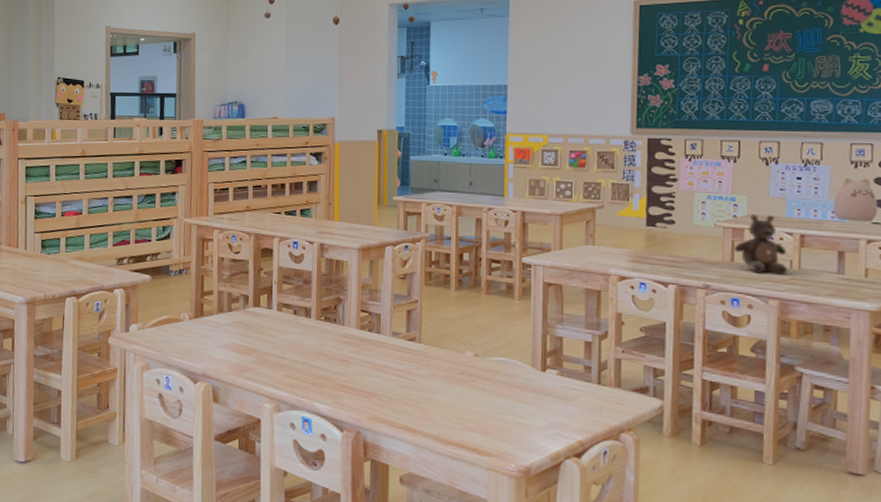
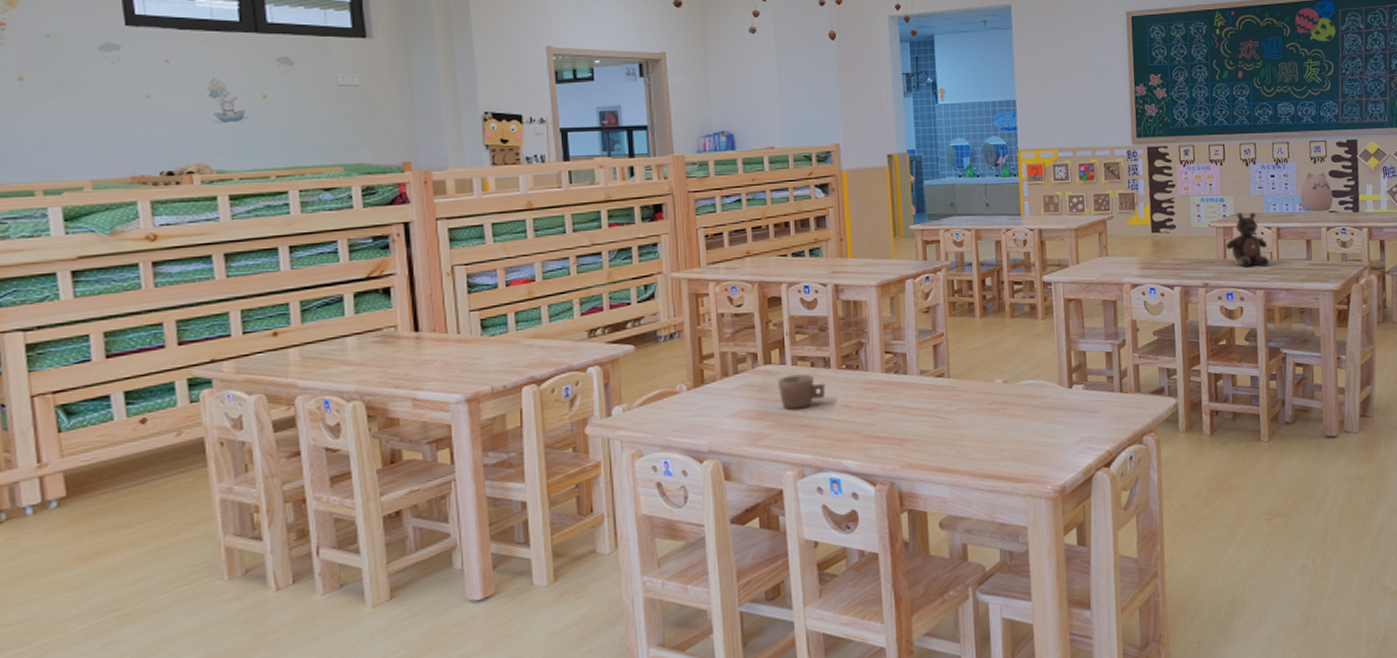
cup: none [263,319,305,350] -> present [777,374,826,409]

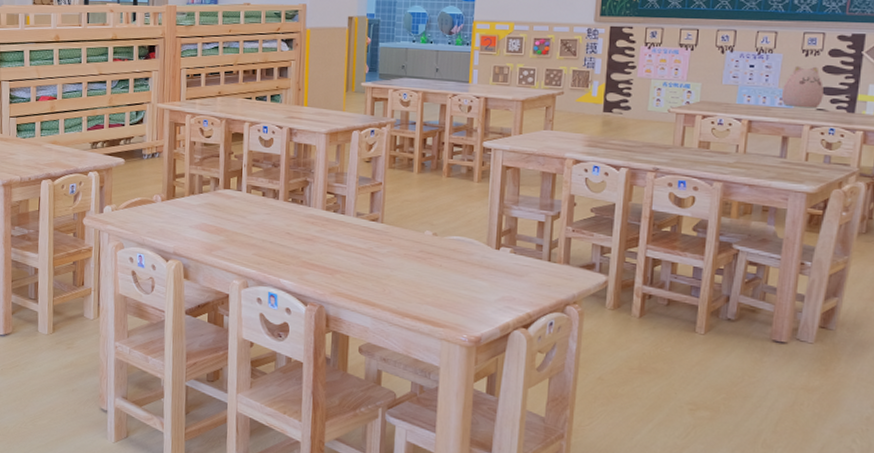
cup: present [777,374,826,409] -> none [233,200,273,230]
stuffed animal: present [1226,212,1269,268] -> none [685,101,735,159]

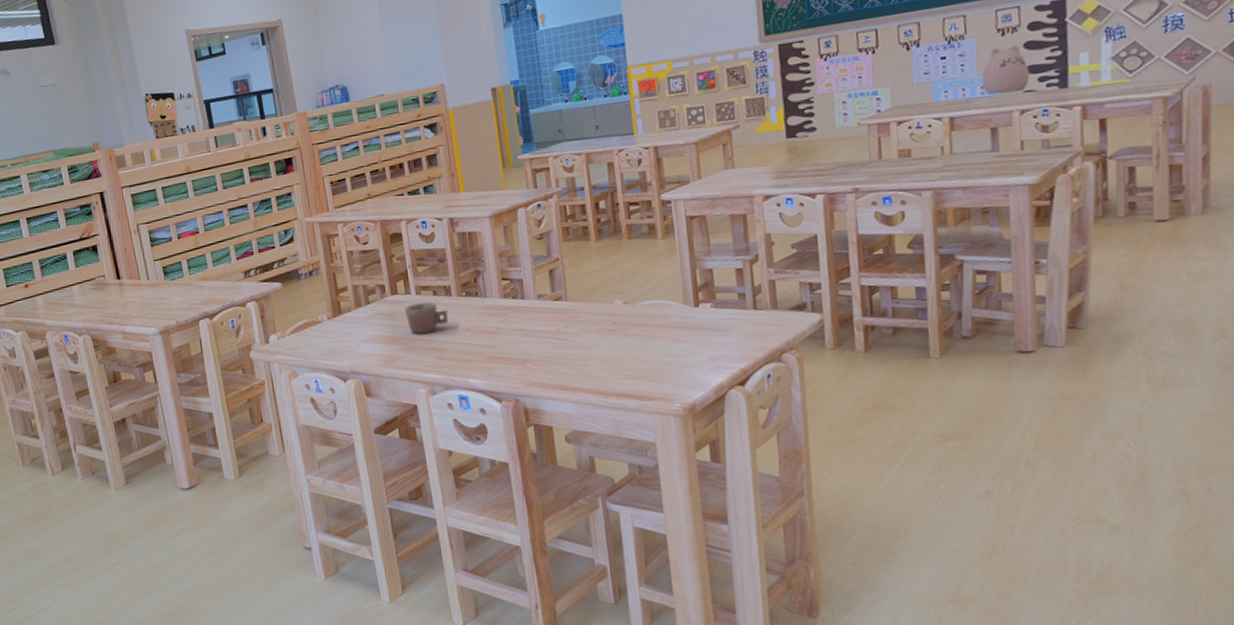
cup: none [233,200,273,230] -> present [404,302,449,334]

